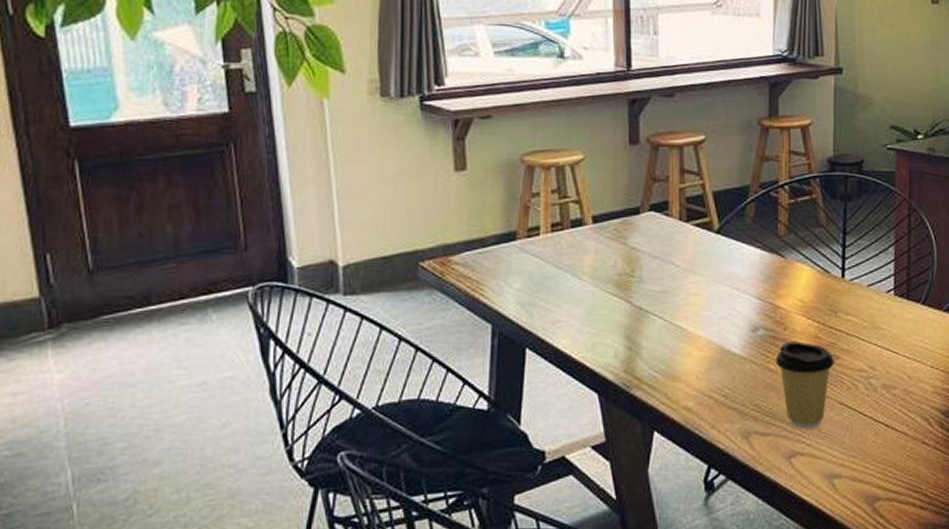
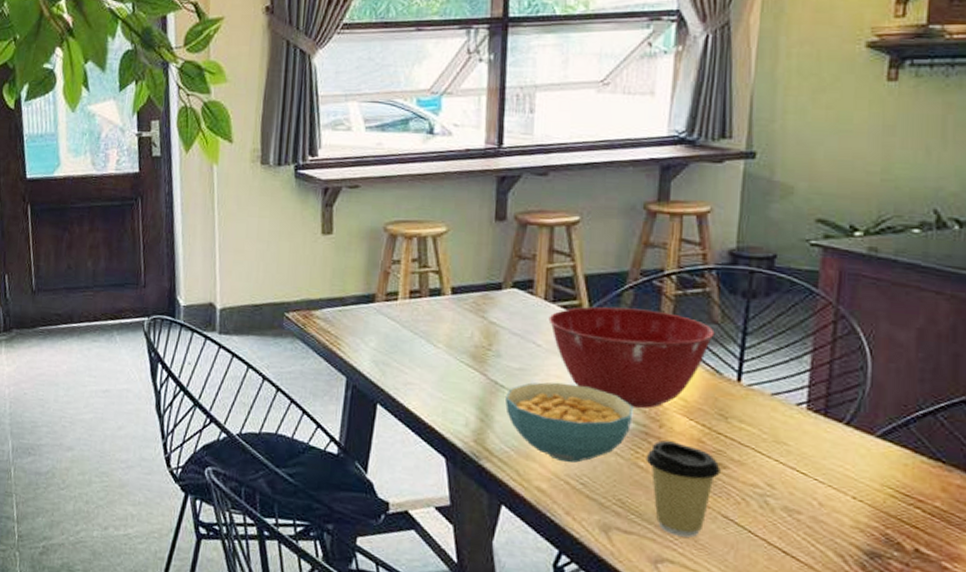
cereal bowl: none [649,300,762,377] -> present [504,382,633,463]
mixing bowl: none [684,220,822,315] -> present [548,306,715,409]

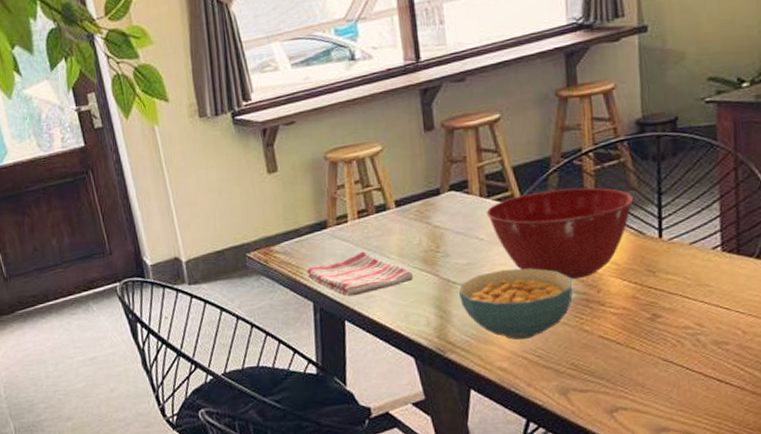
dish towel: none [345,333,458,380] -> present [306,251,413,297]
coffee cup: present [646,441,721,538] -> none [590,303,656,385]

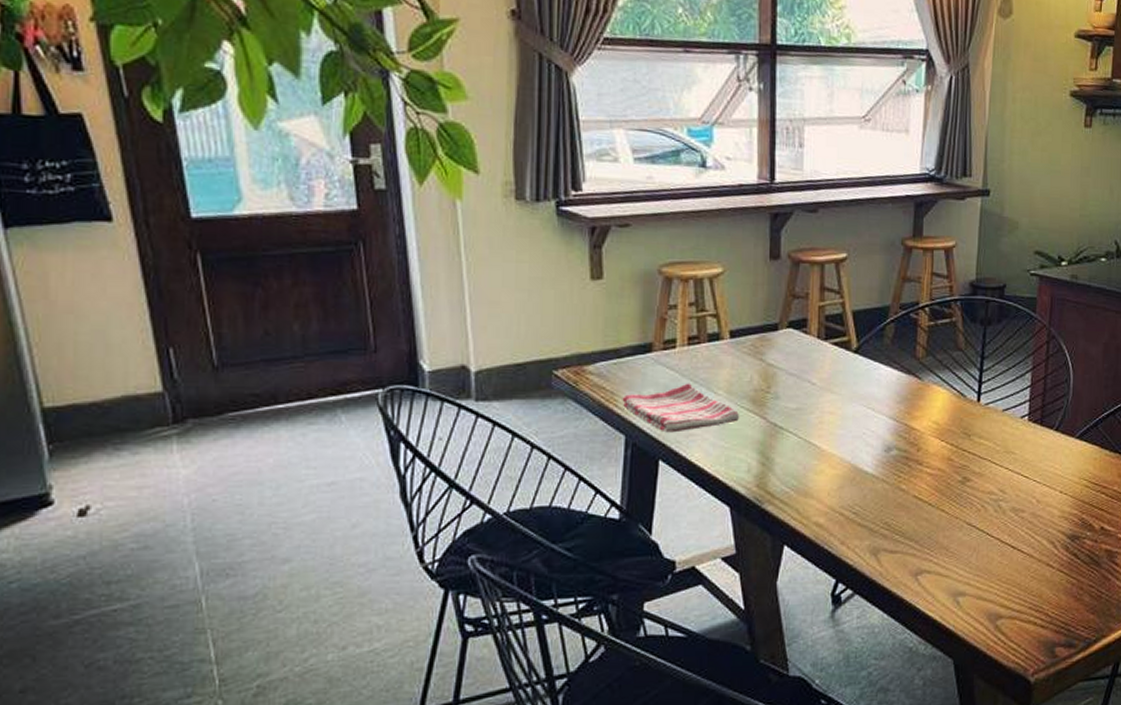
cereal bowl: present [458,268,573,340] -> none [783,418,896,494]
mixing bowl: present [486,188,634,280] -> none [821,341,960,436]

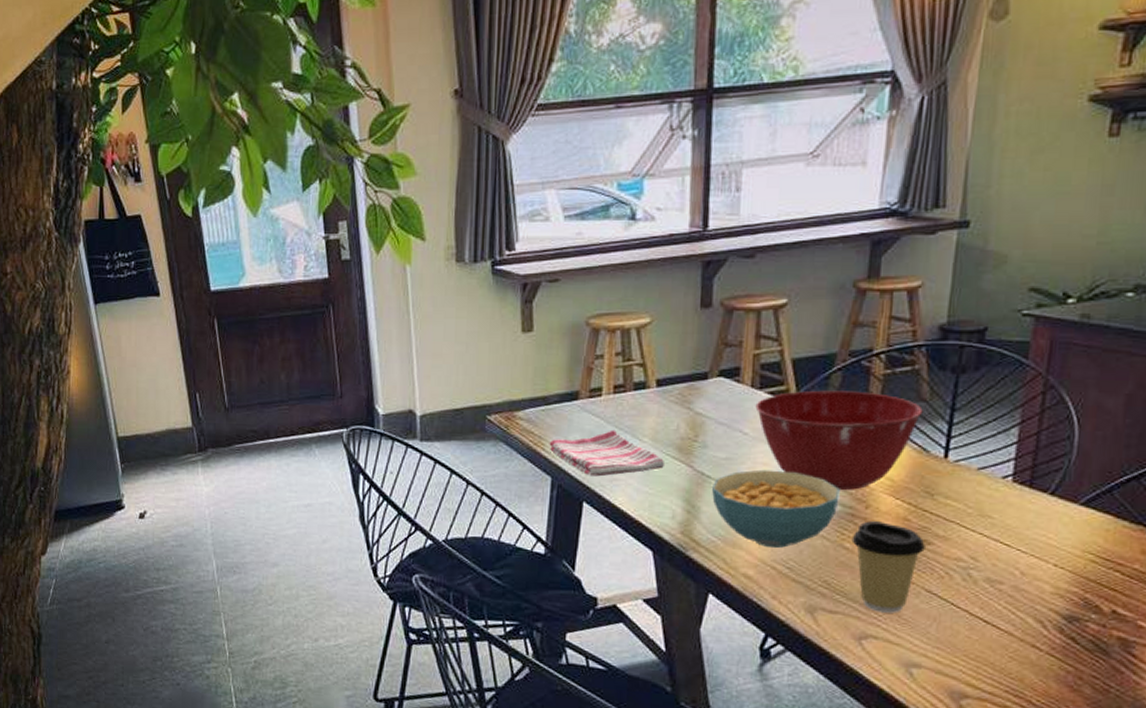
cereal bowl: none [783,418,896,494] -> present [711,469,840,548]
mixing bowl: none [821,341,960,436] -> present [755,390,923,491]
coffee cup: none [907,463,965,548] -> present [851,521,925,613]

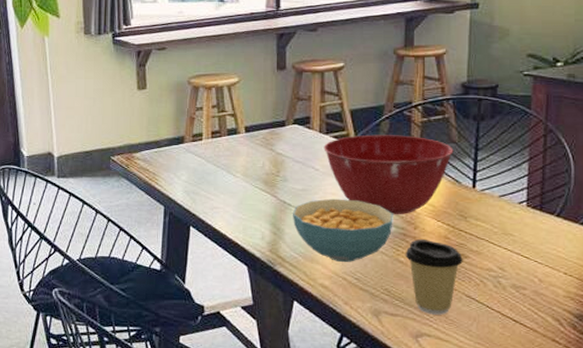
dish towel: present [549,429,664,477] -> none [161,167,254,206]

